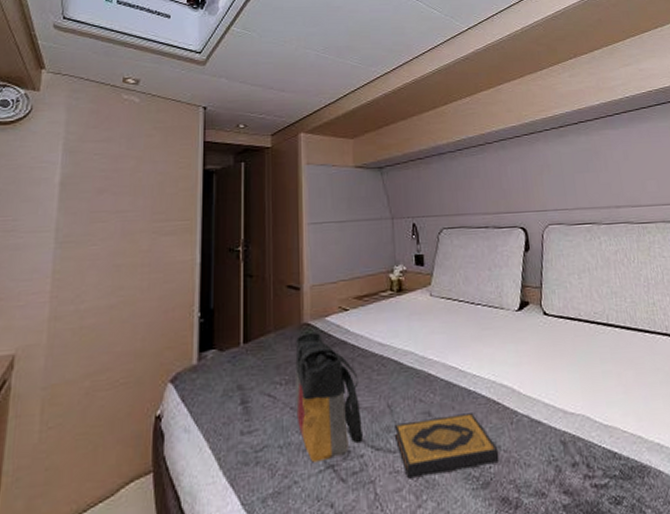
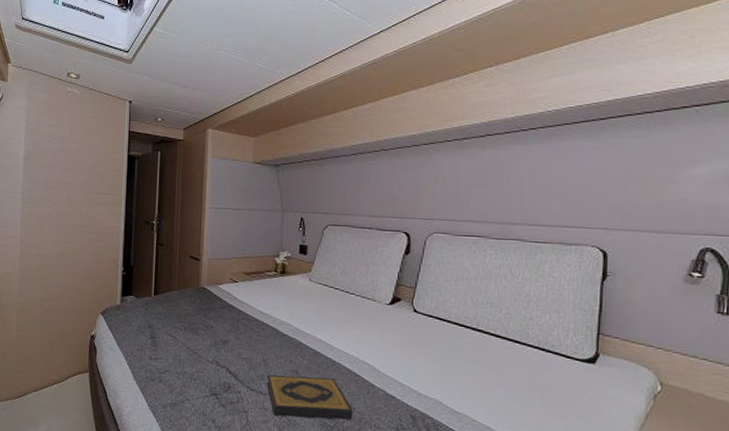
tote bag: present [295,333,363,463] -> none [191,295,241,390]

